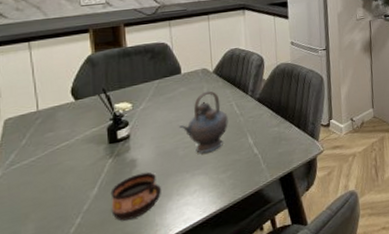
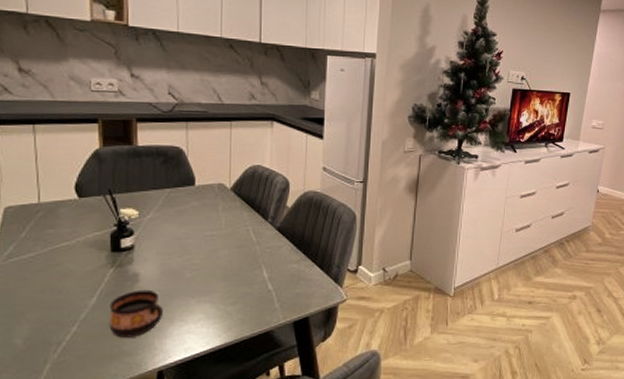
teapot: present [179,90,228,154] -> none [188,210,242,280]

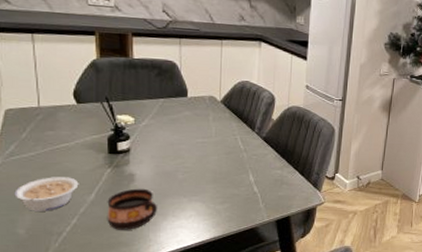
legume: none [12,279,80,319] -> present [14,177,79,211]

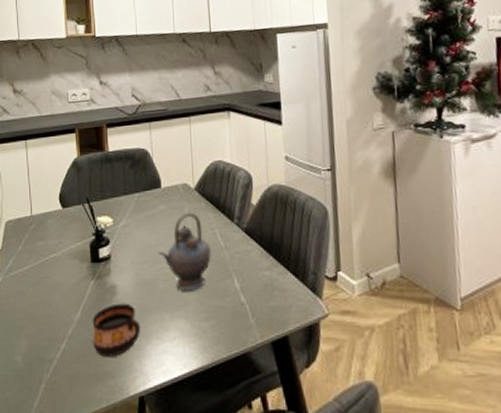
legume: present [14,177,79,211] -> none [13,293,66,334]
teapot: none [181,120,231,182] -> present [159,212,211,292]

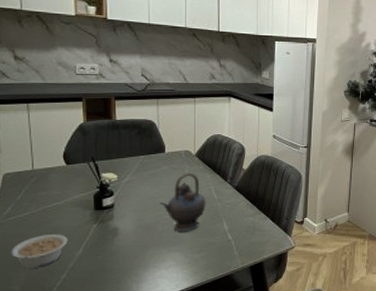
legume: none [13,293,66,334] -> present [11,234,68,268]
cup: present [92,303,140,357] -> none [93,241,139,283]

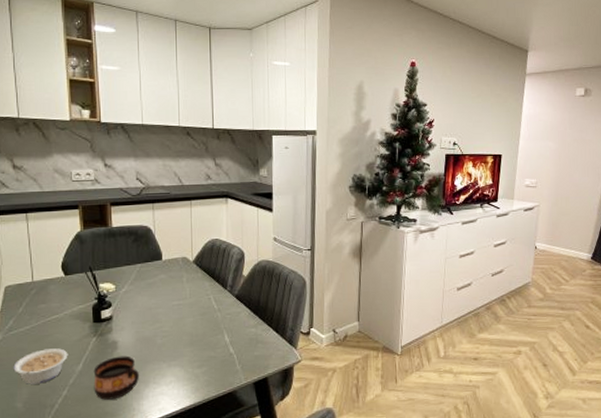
cup: none [93,241,139,283] -> present [93,355,139,400]
teapot: present [160,173,206,232] -> none [158,281,206,346]

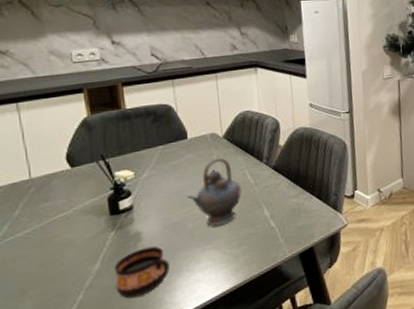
legume: present [13,348,68,384] -> none [11,249,82,295]
teapot: none [158,281,206,346] -> present [187,157,241,227]

